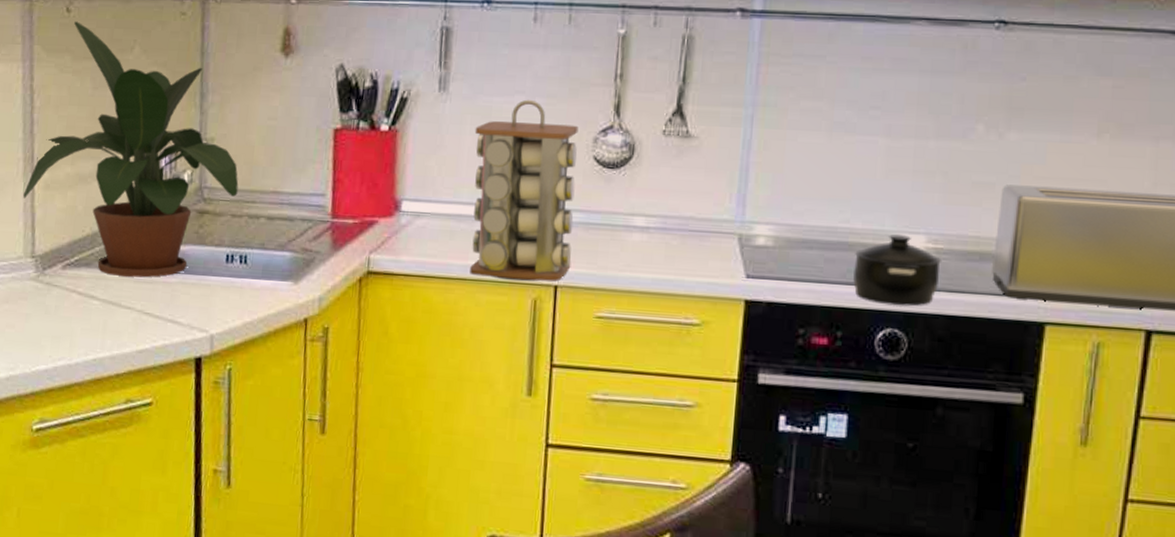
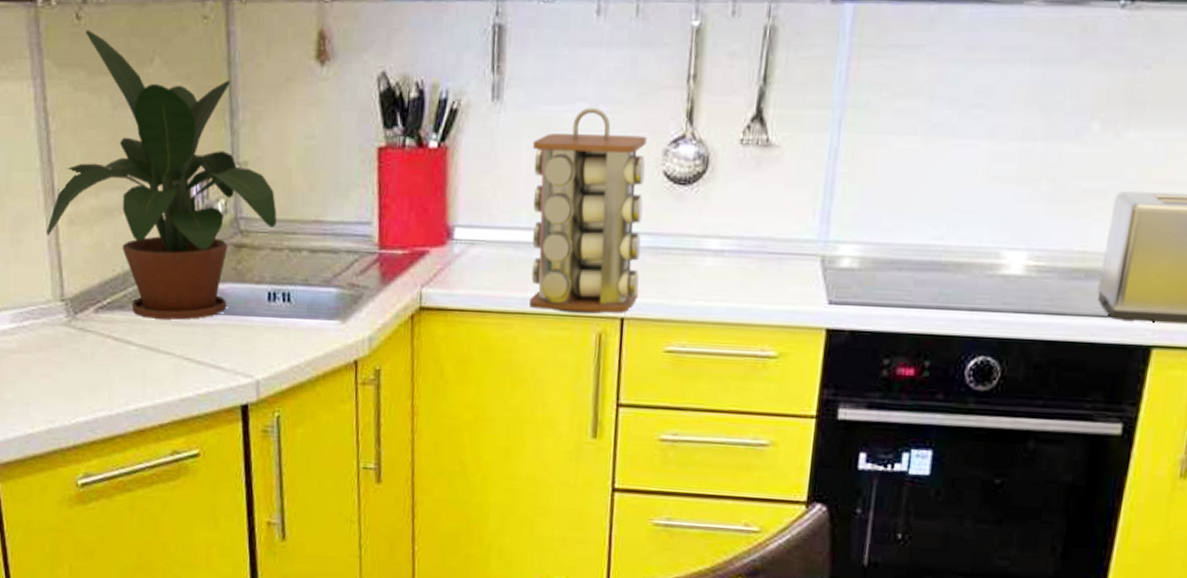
saucepan: present [853,234,941,308] -> none [945,252,1043,333]

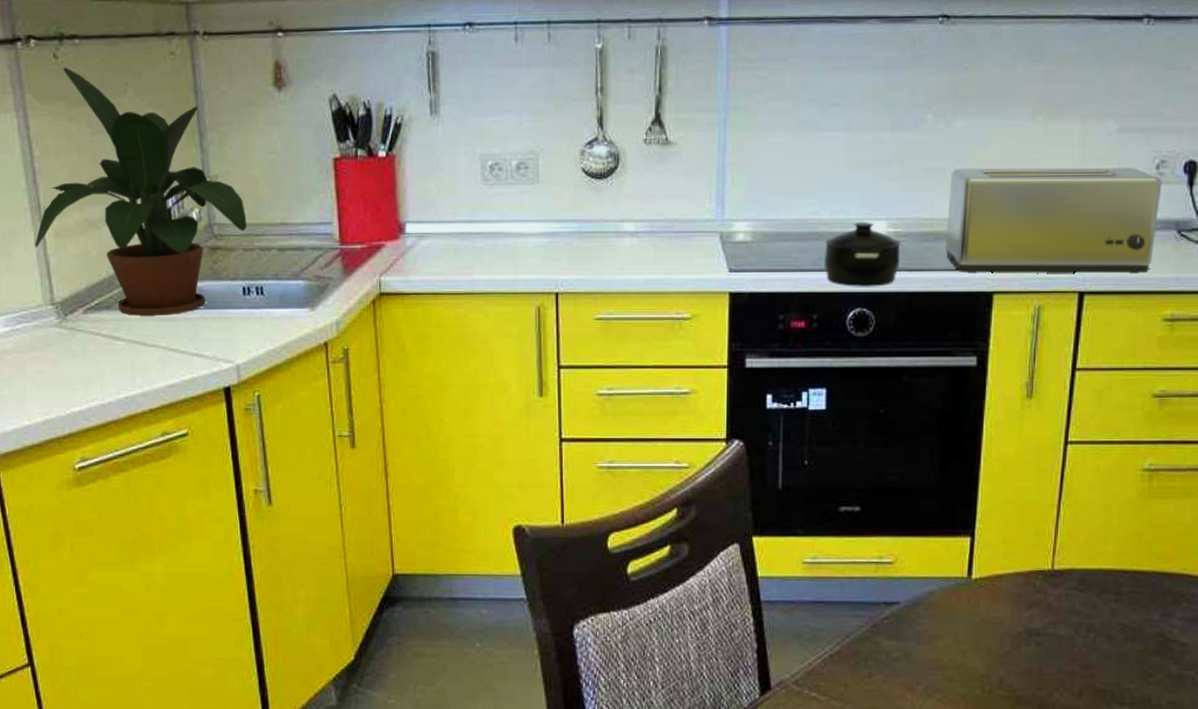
spice rack: present [529,107,647,315] -> none [468,117,569,292]
saucepan: none [945,252,1043,333] -> present [825,222,901,288]

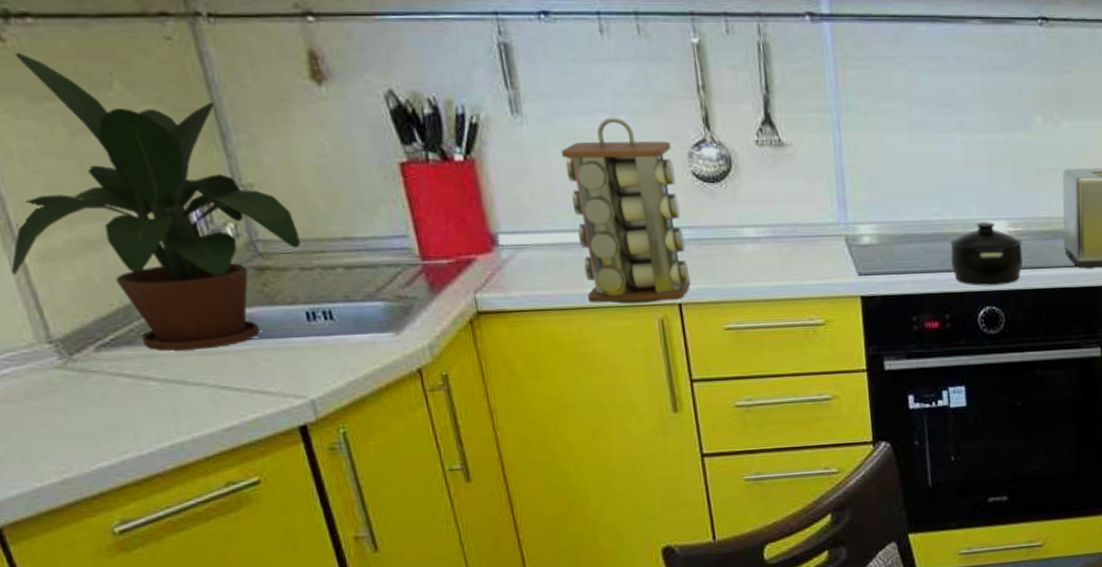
spice rack: none [468,117,569,292] -> present [561,117,691,305]

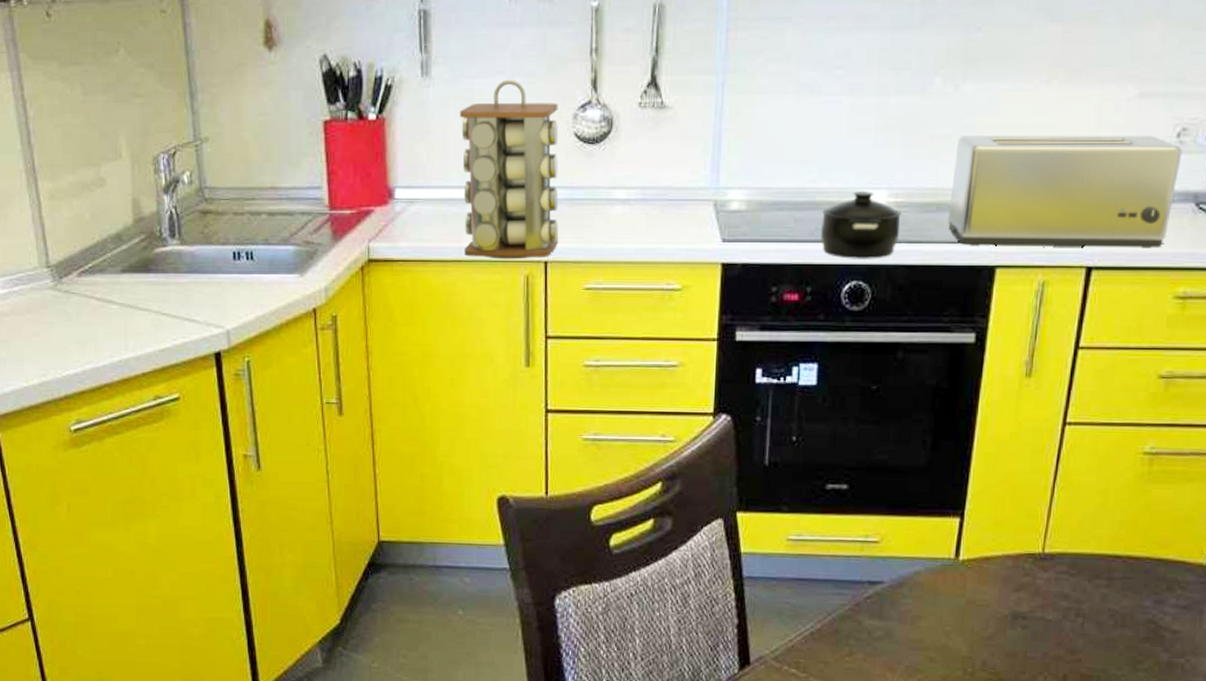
potted plant: present [11,53,301,351] -> none [30,26,237,280]

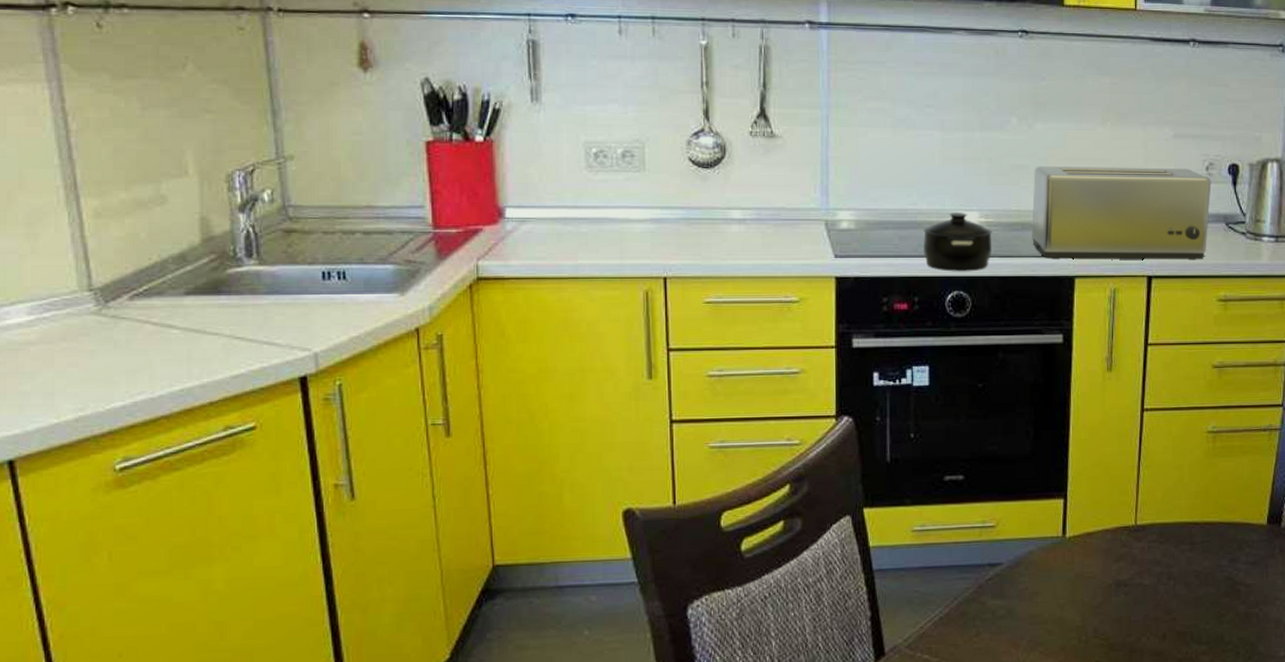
spice rack: present [459,79,559,260] -> none [571,107,677,276]

